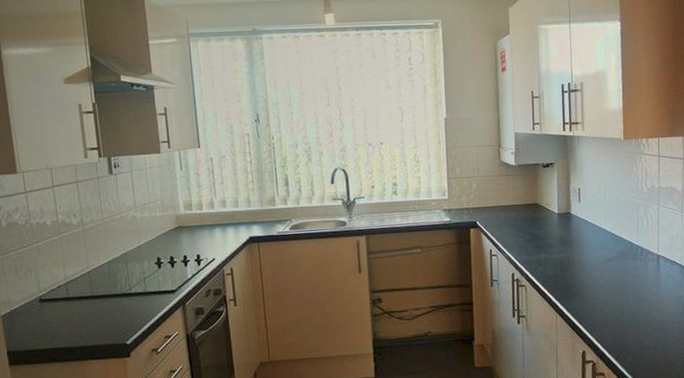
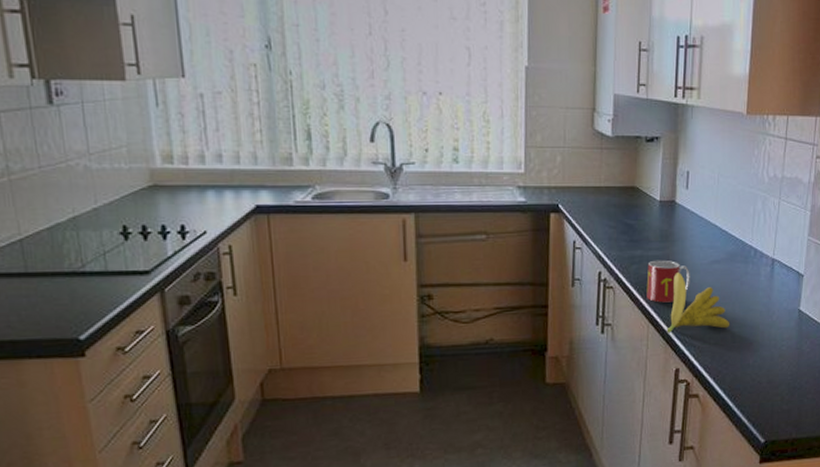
mug: none [552,261,589,297] -> present [646,260,690,303]
banana: none [572,270,625,323] -> present [666,272,729,335]

